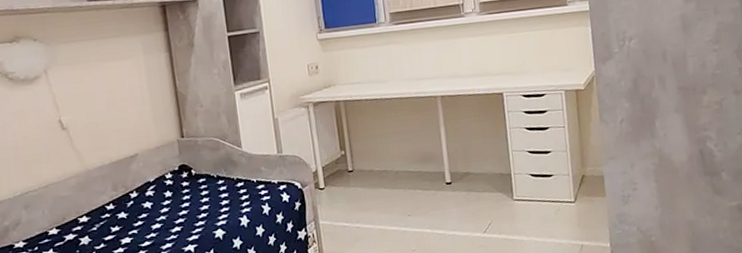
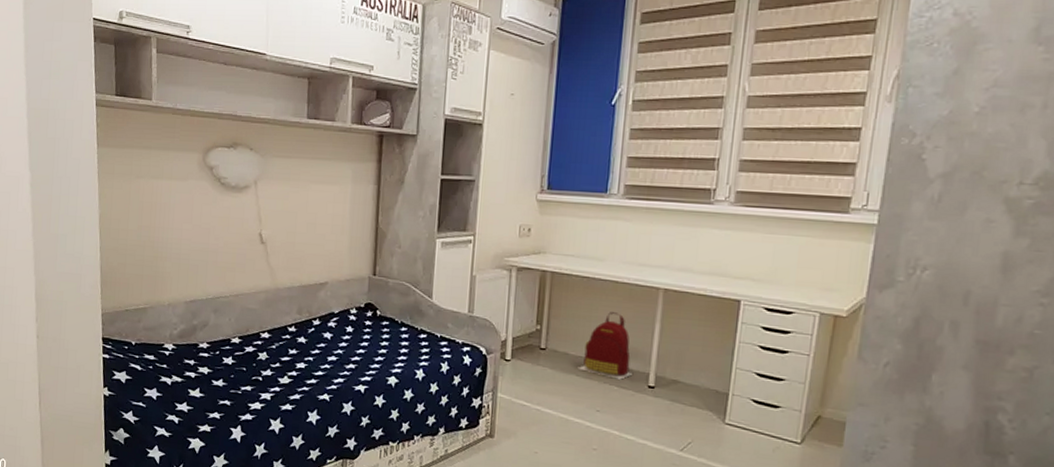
backpack: none [384,125,431,184] -> present [577,312,632,380]

